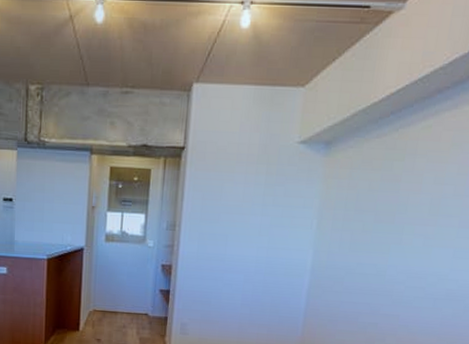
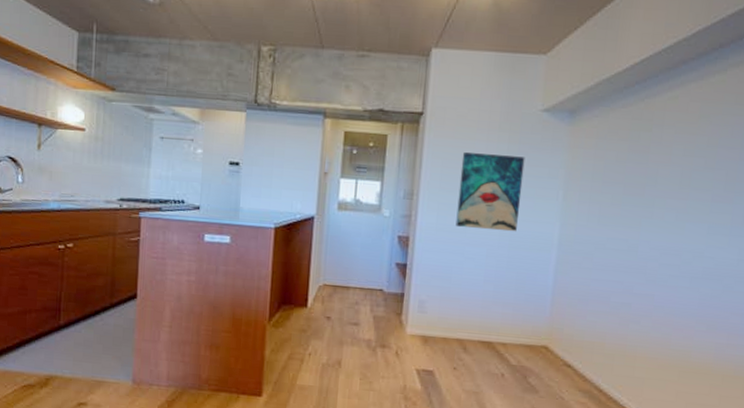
wall art: none [215,185,282,259] -> present [455,152,525,232]

